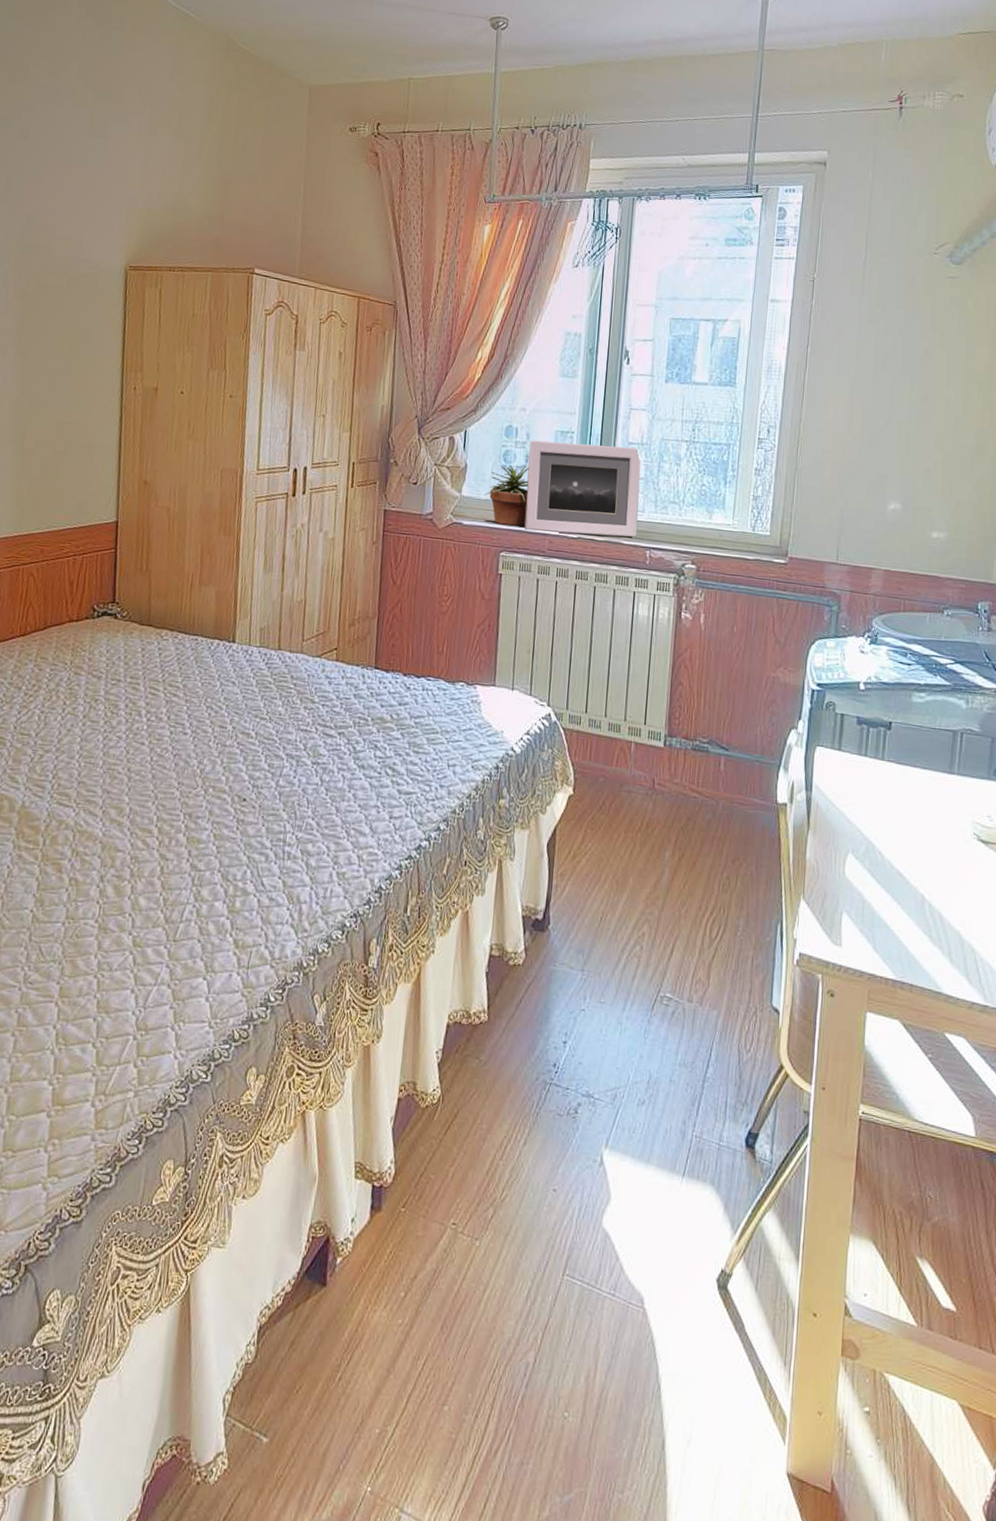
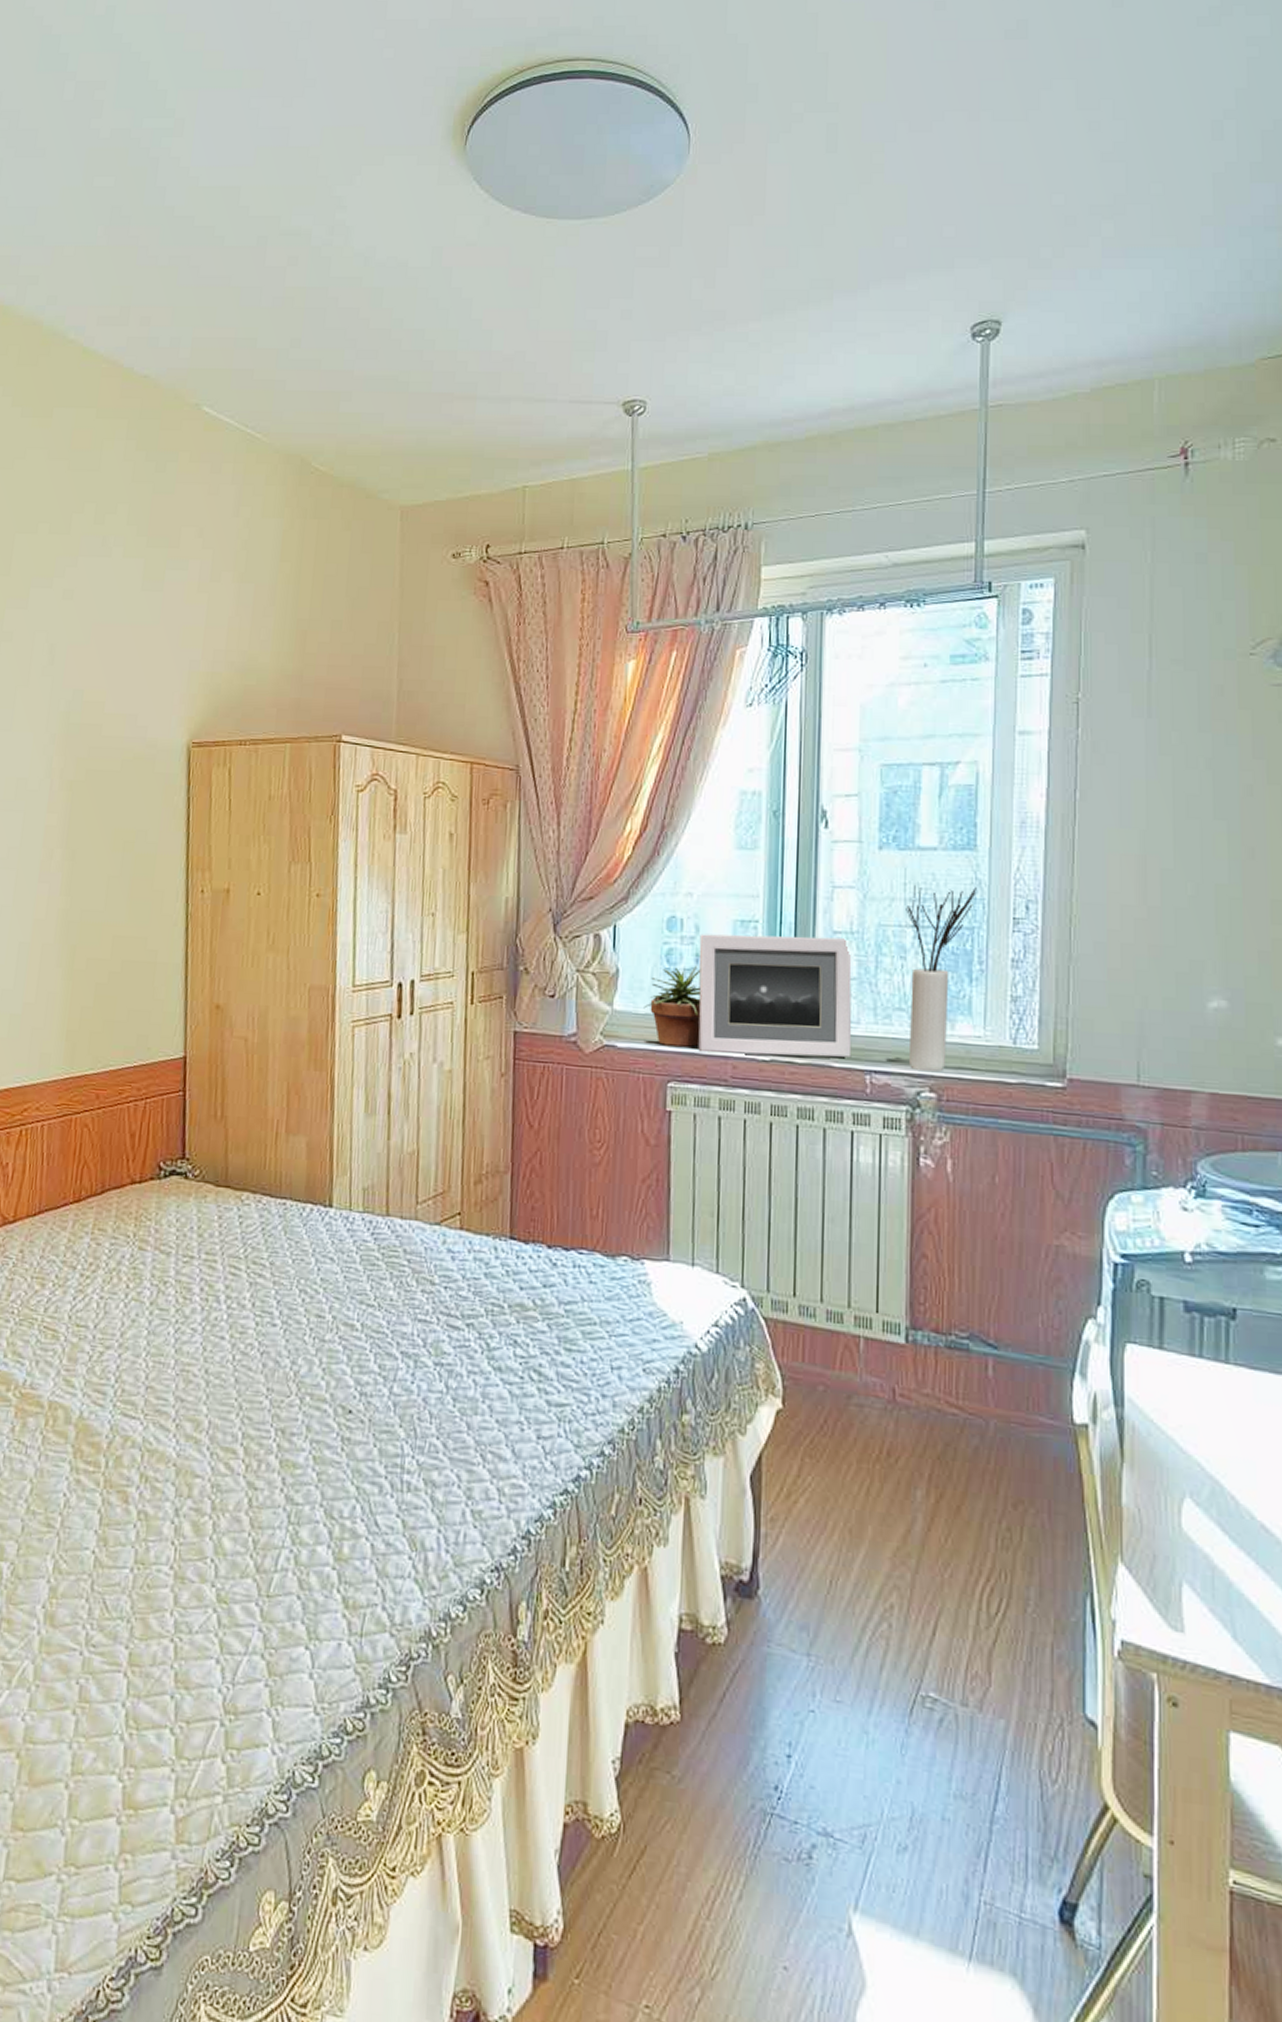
vase: none [677,410,734,550] -> present [906,884,977,1073]

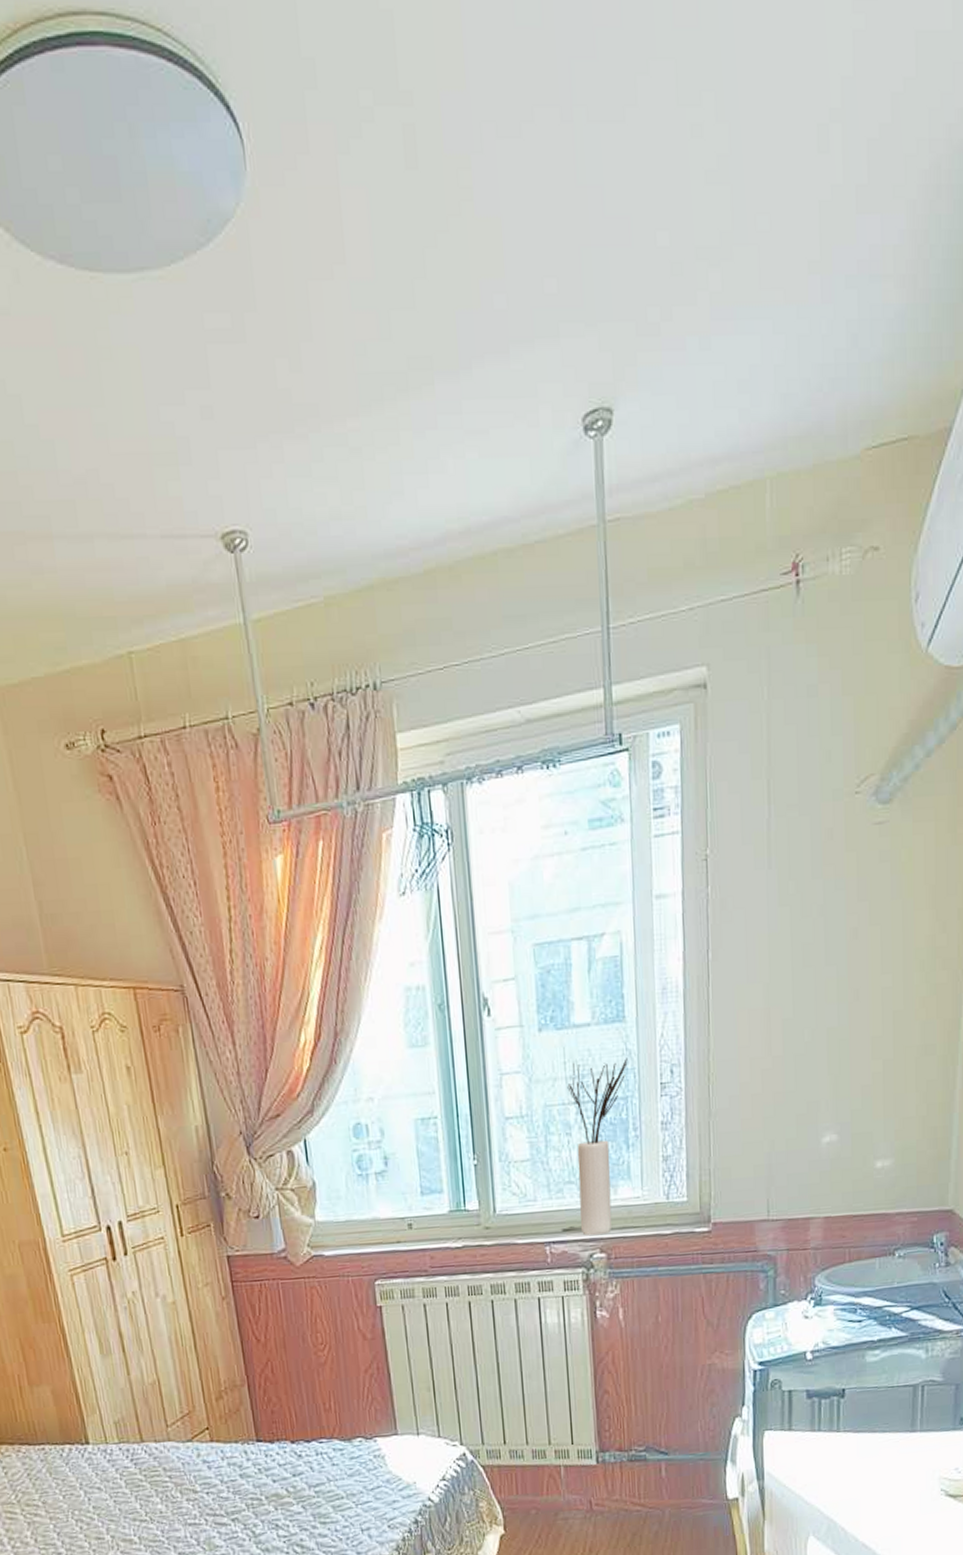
potted plant: present [643,965,701,1047] -> none [343,1167,399,1248]
picture frame: present [698,934,852,1058] -> none [385,1123,532,1249]

